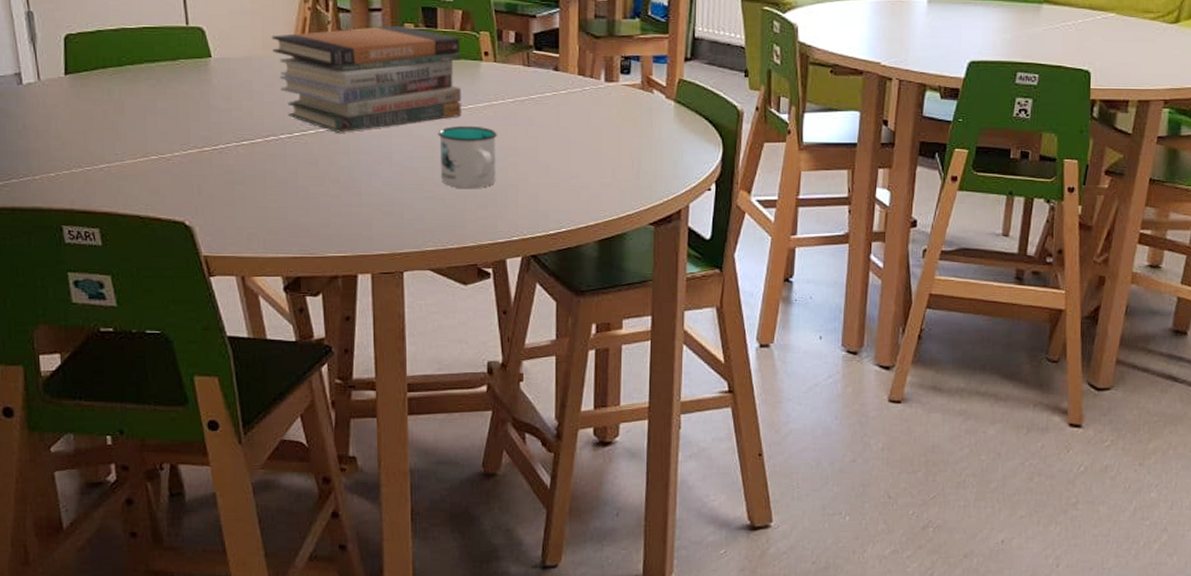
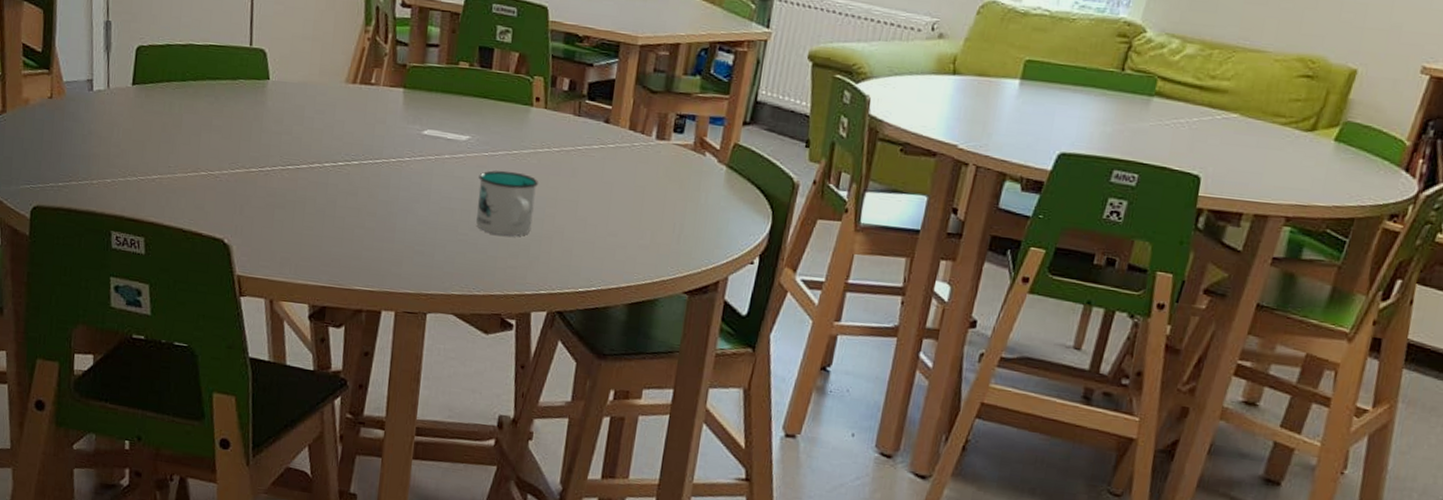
book stack: present [271,25,462,133] -> none [328,62,514,167]

